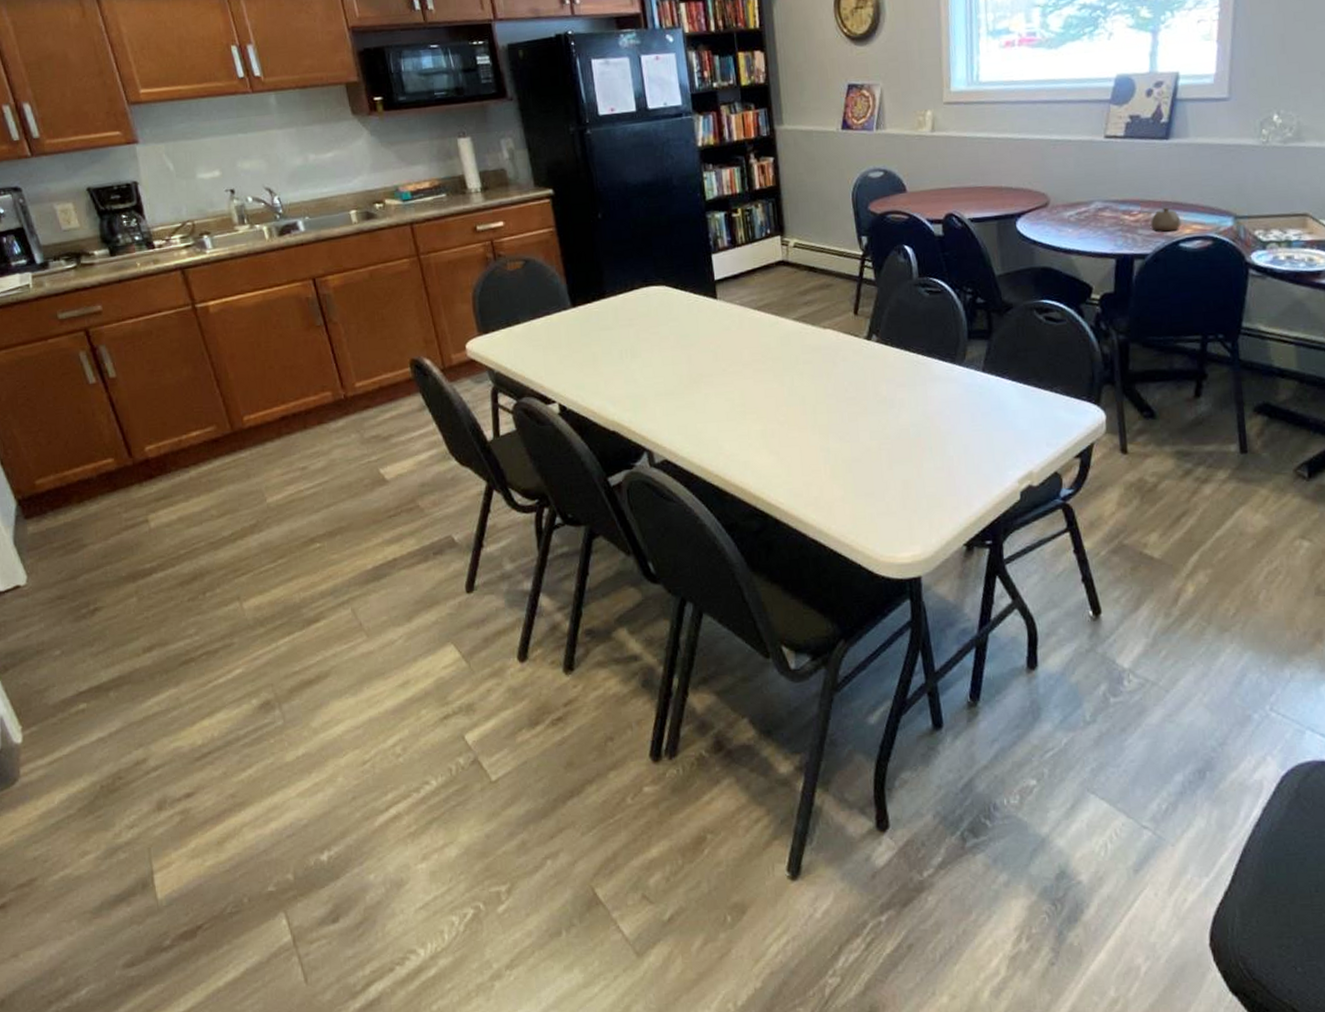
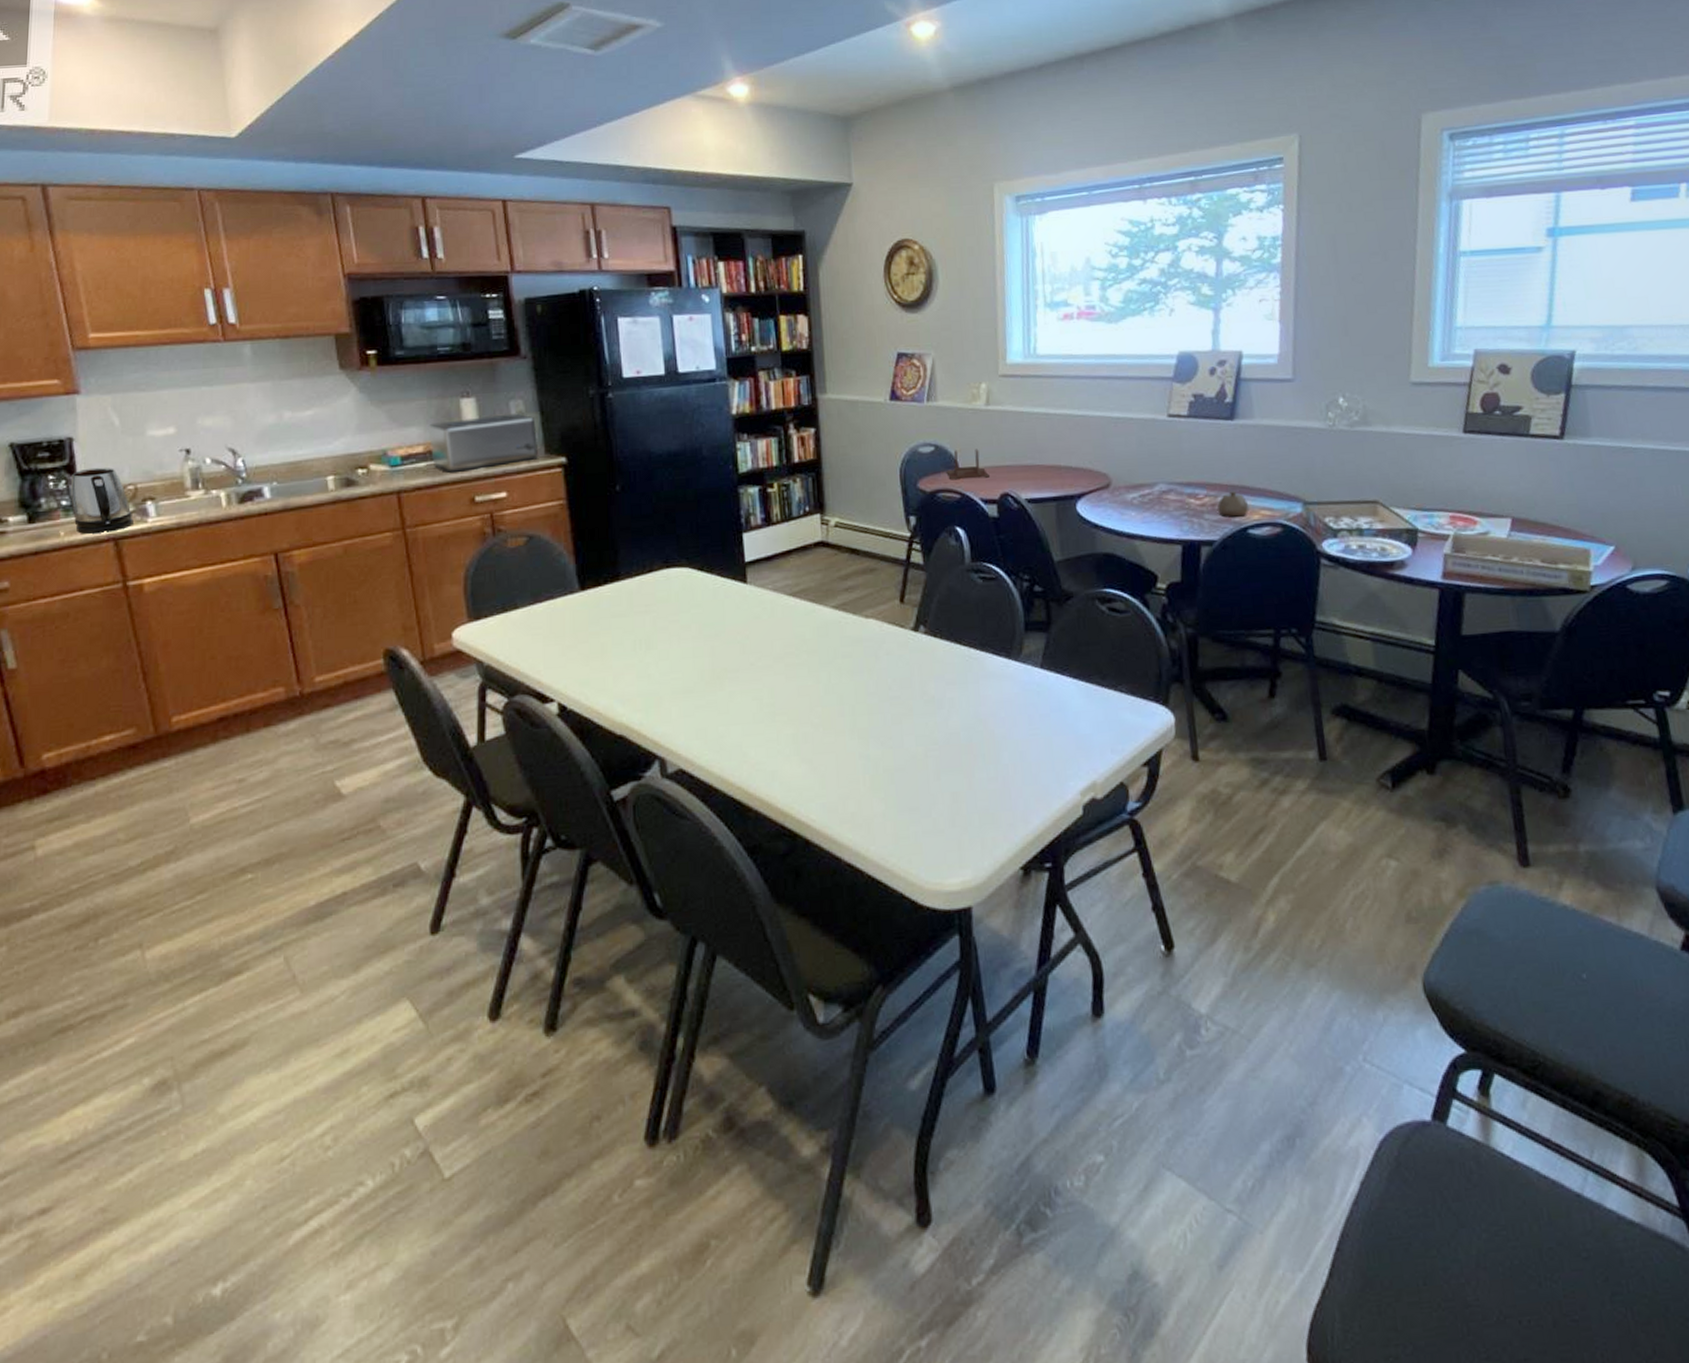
kettle: none [140,206,195,265] -> present [70,467,133,534]
toaster: none [432,150,528,206] -> present [428,413,538,474]
napkin holder: none [895,172,935,203] -> present [946,448,989,480]

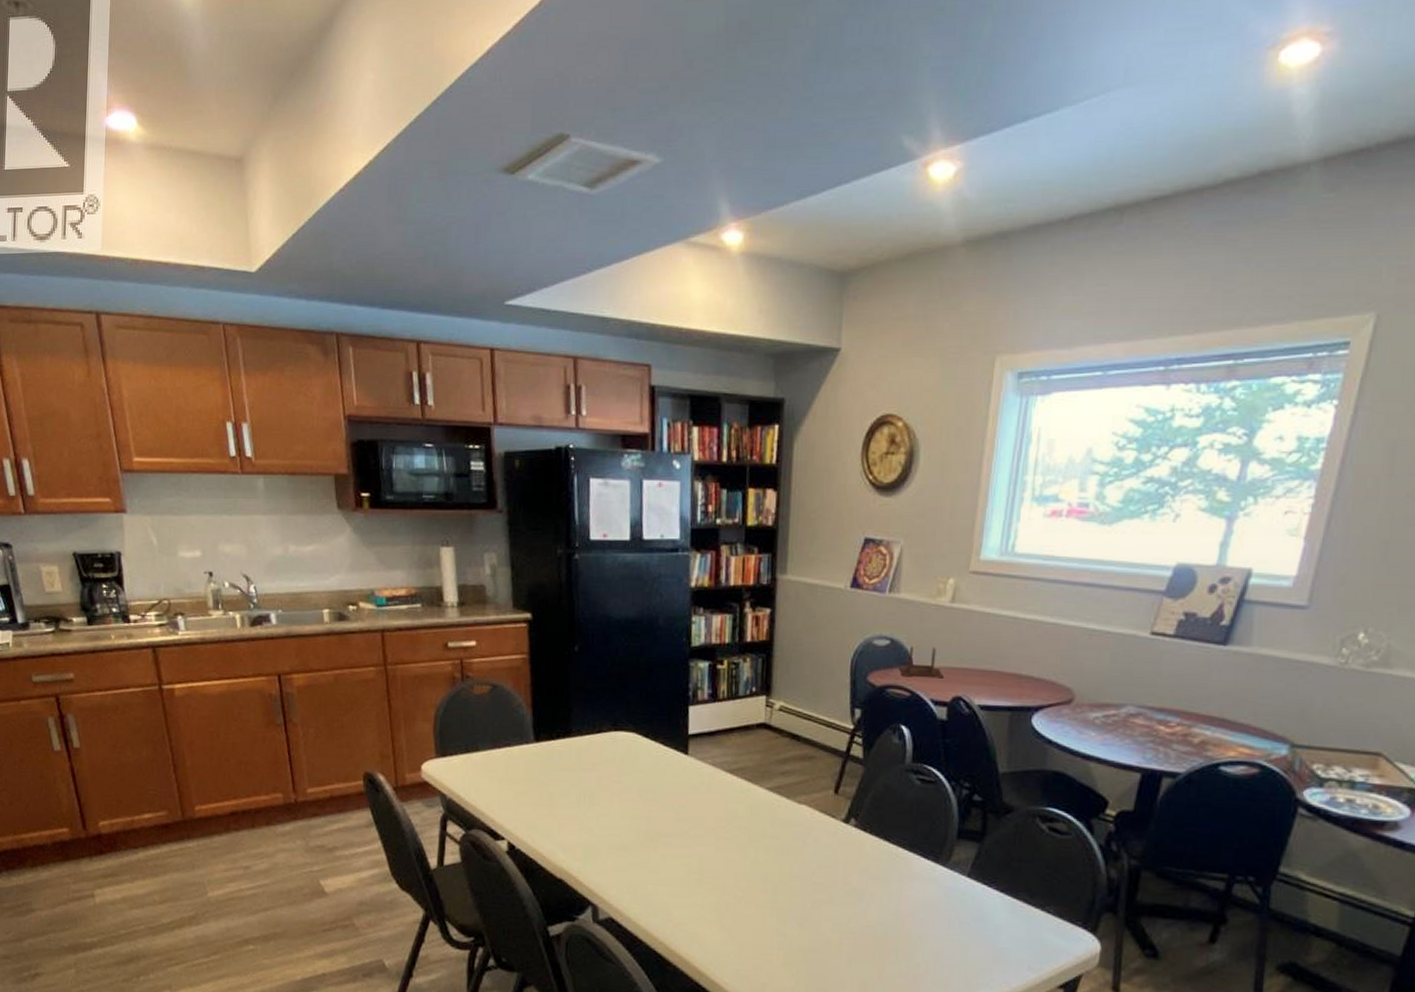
kettle: present [70,467,133,534] -> none [119,581,167,640]
toaster: present [428,413,538,474] -> none [411,566,507,618]
sugar bowl: present [1216,491,1250,517] -> none [1188,722,1226,751]

